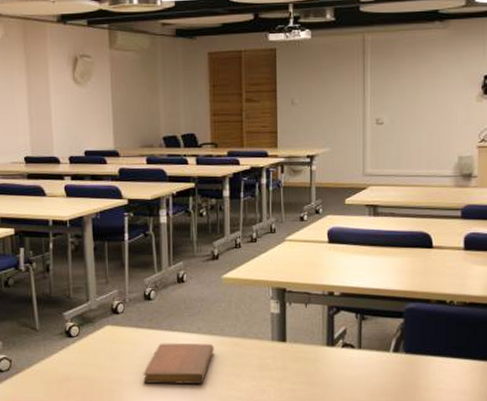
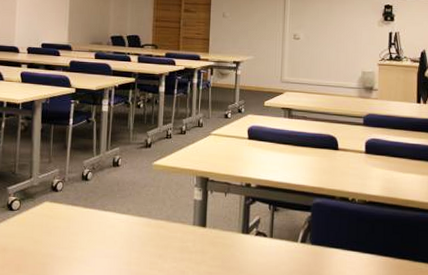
notebook: present [143,343,214,385] -> none [74,221,141,262]

